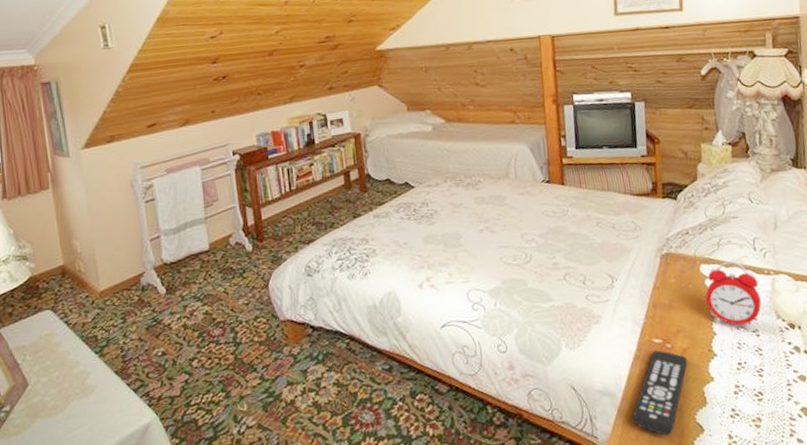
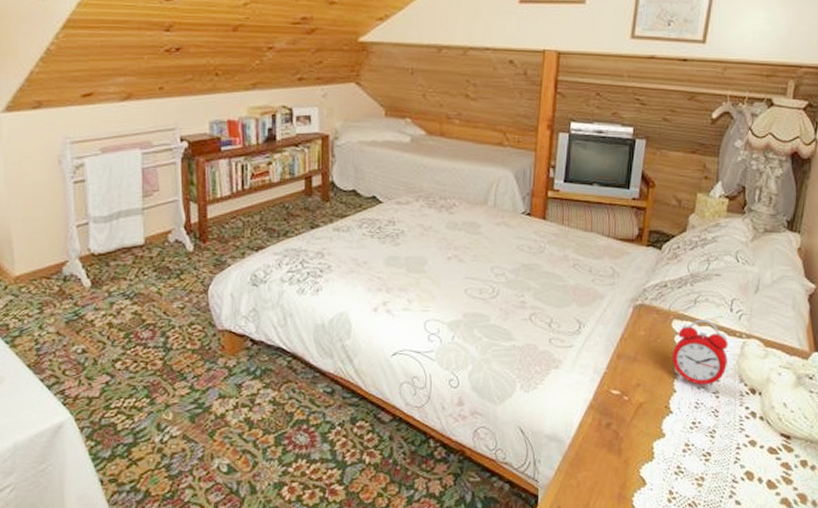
remote control: present [632,350,688,435] -> none [576,401,643,485]

